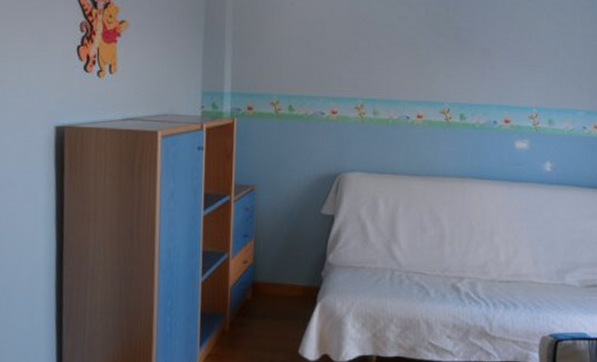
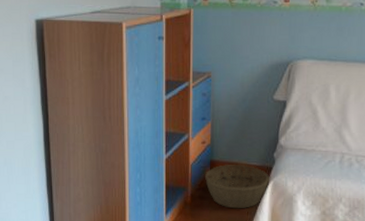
basket: none [246,285,318,336] -> present [205,164,270,209]

